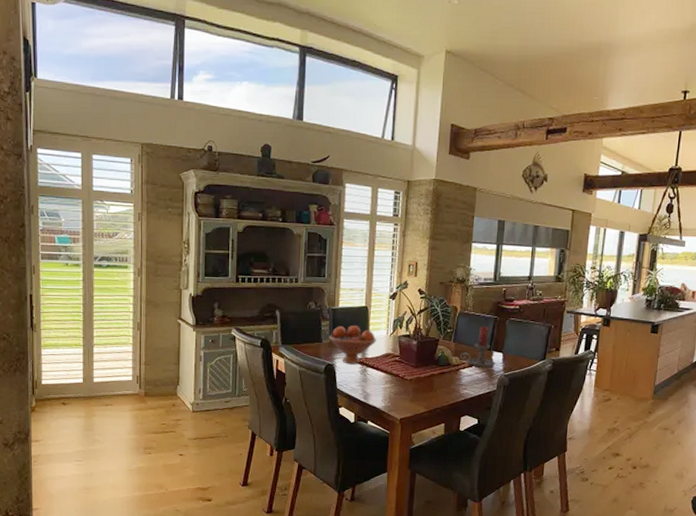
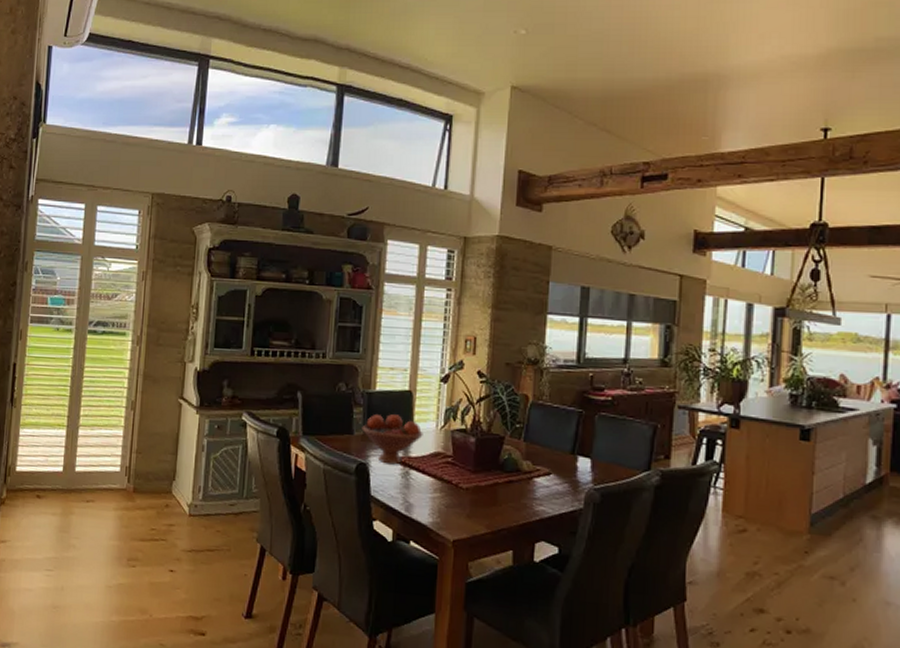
candle holder: present [460,326,496,368] -> none [533,422,582,478]

